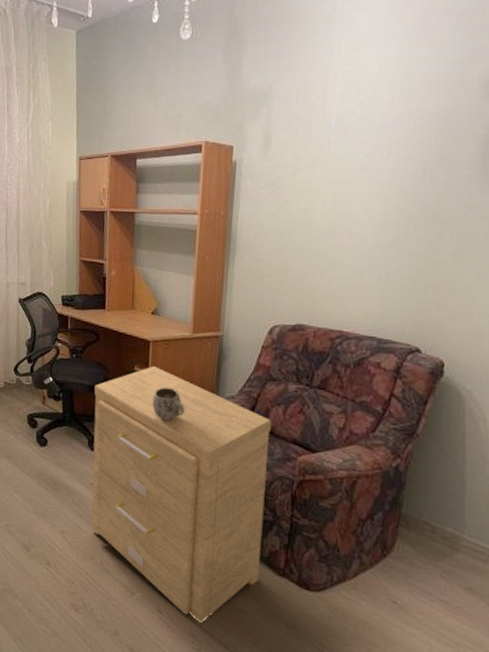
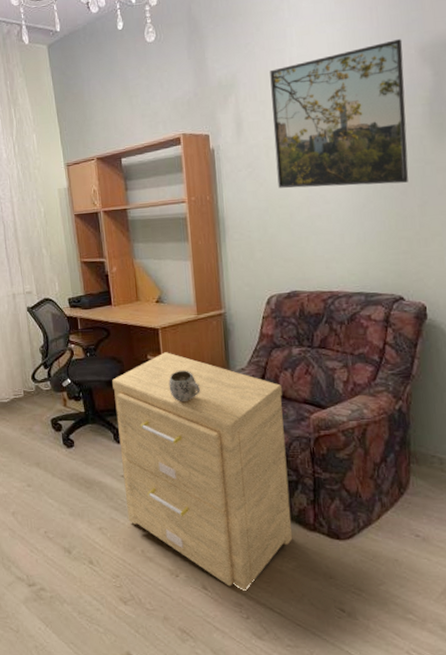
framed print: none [300,68,465,226] -> present [270,39,409,188]

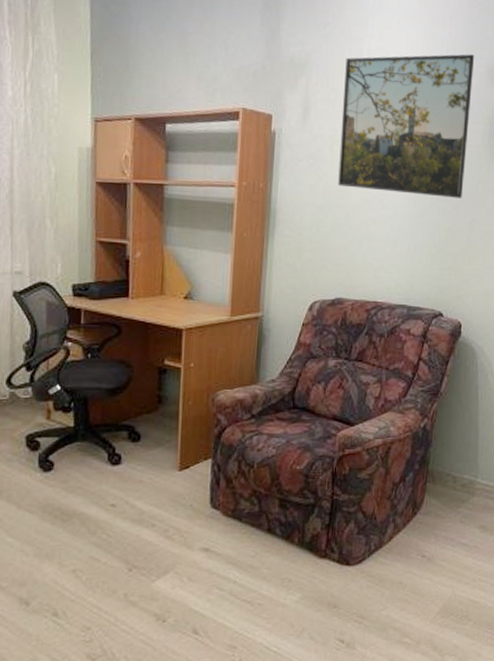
side table: present [112,352,292,592] -> none [112,357,313,632]
mug: present [168,370,201,403] -> none [185,378,223,417]

